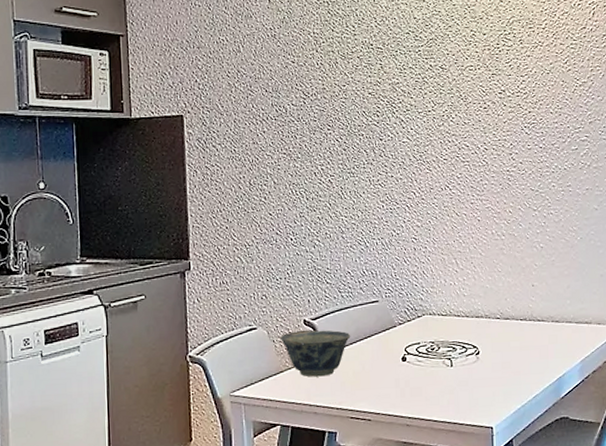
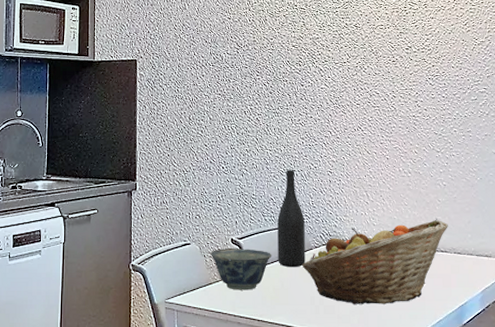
wine bottle: none [356,238,389,349] -> present [277,170,305,268]
fruit basket: none [385,286,546,384] -> present [302,220,448,304]

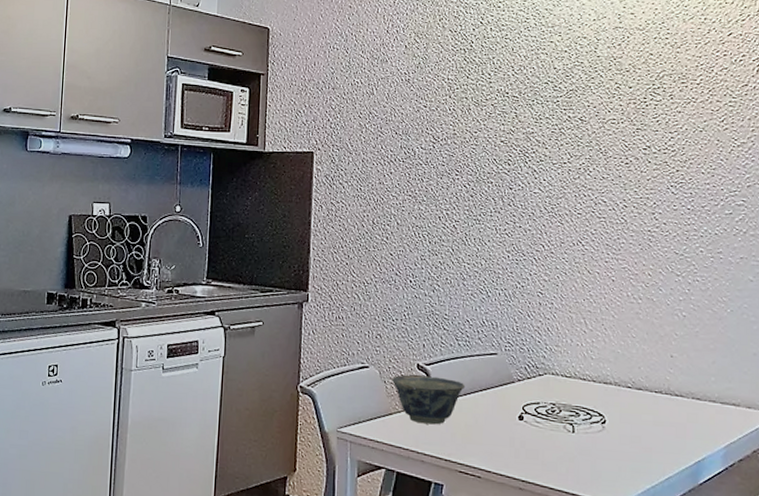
wine bottle: present [277,170,305,268] -> none [472,288,507,403]
fruit basket: present [302,220,448,304] -> none [501,357,686,453]

